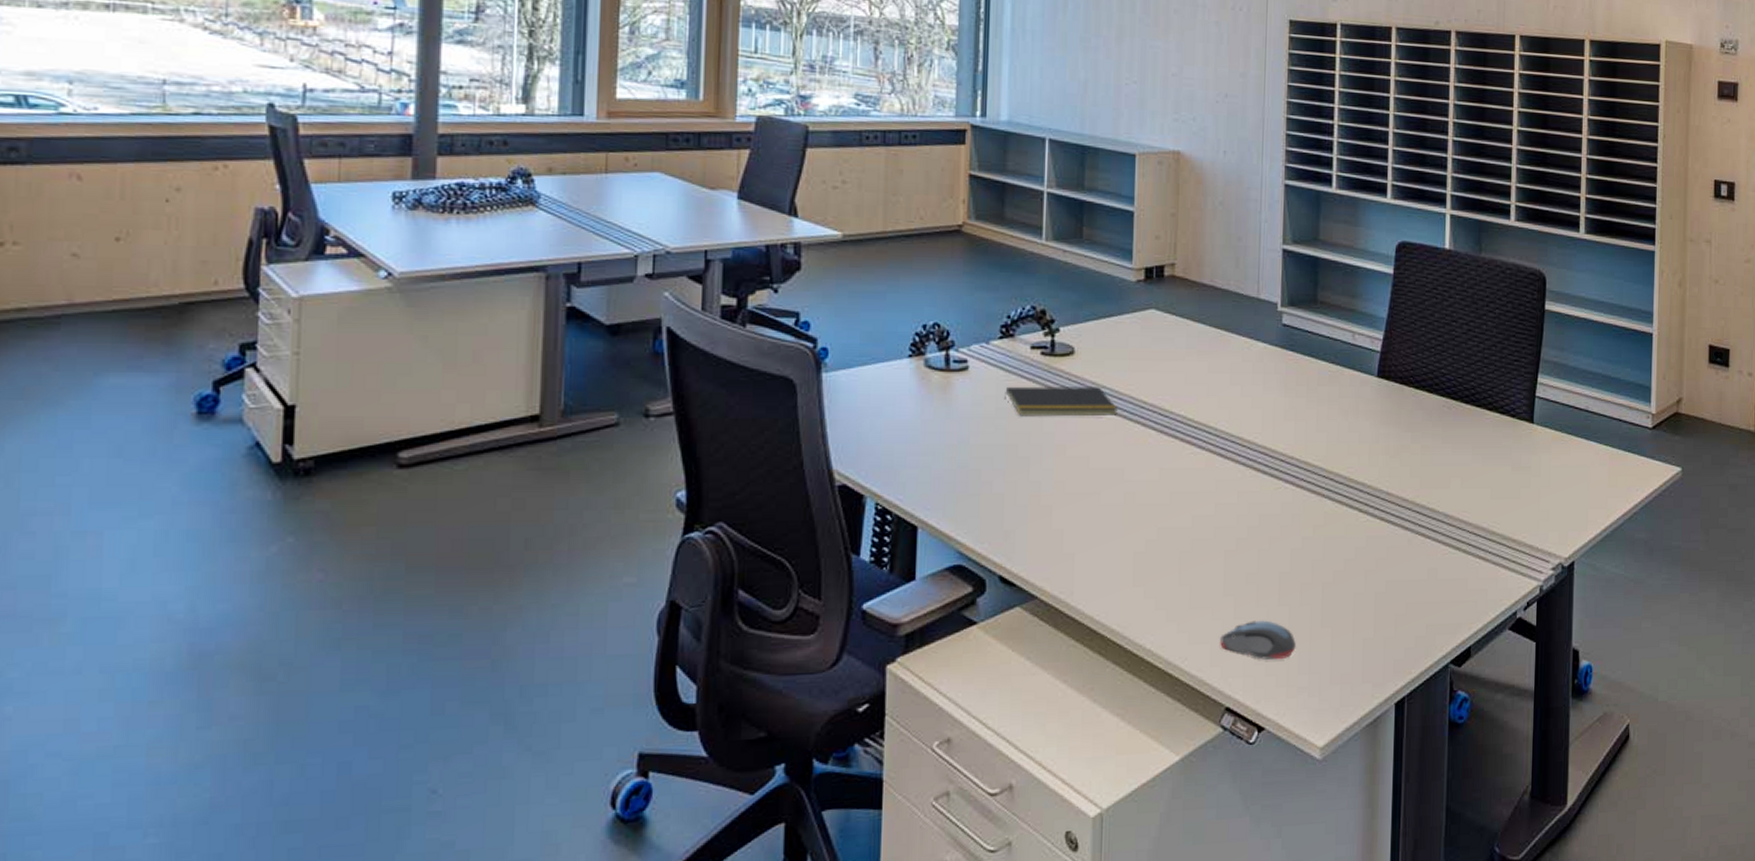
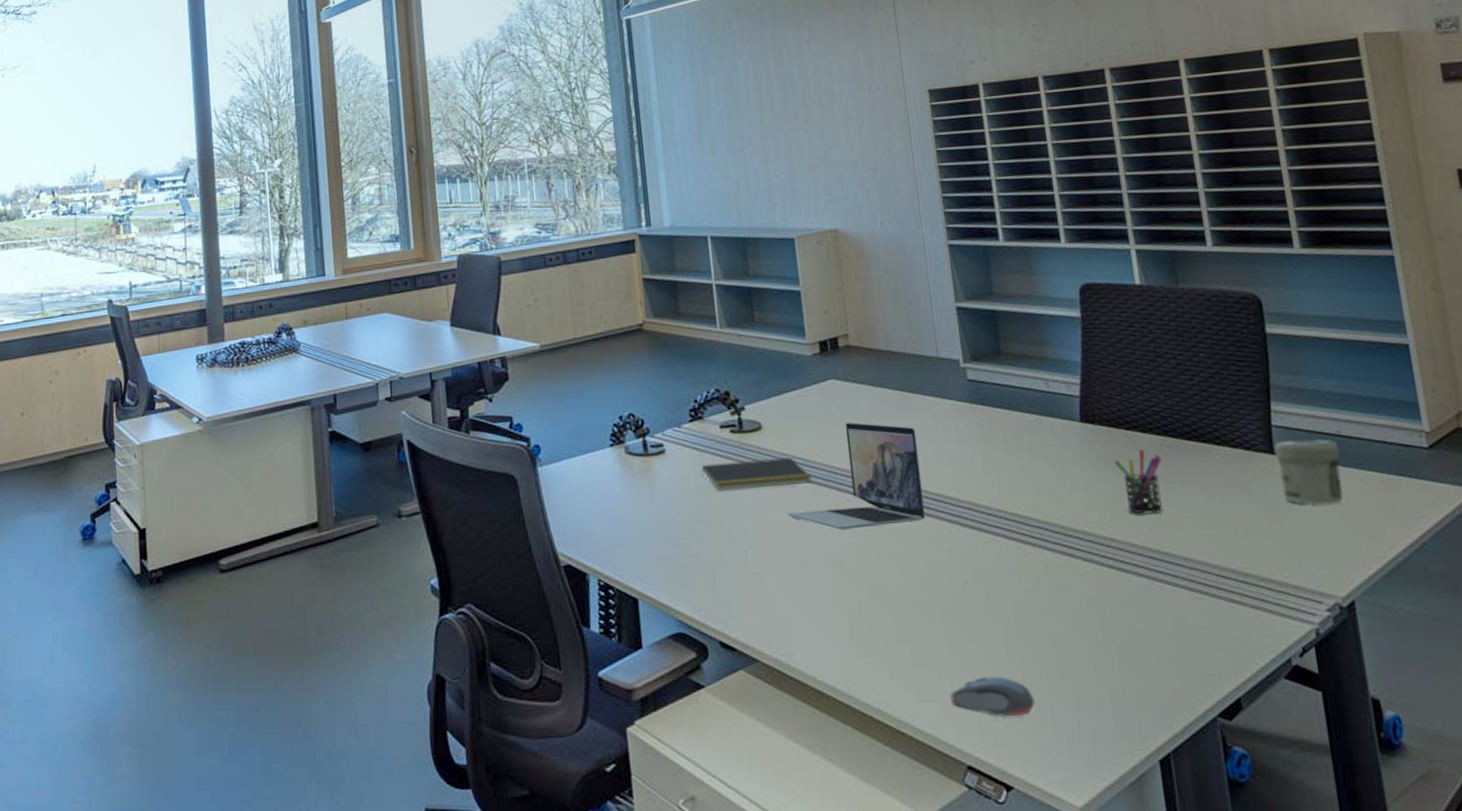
laptop: none [1089,355,1226,466] -> present [788,422,926,530]
pen holder: none [1400,409,1441,471] -> present [1113,449,1163,515]
jar: none [1534,411,1585,473] -> present [1274,438,1344,505]

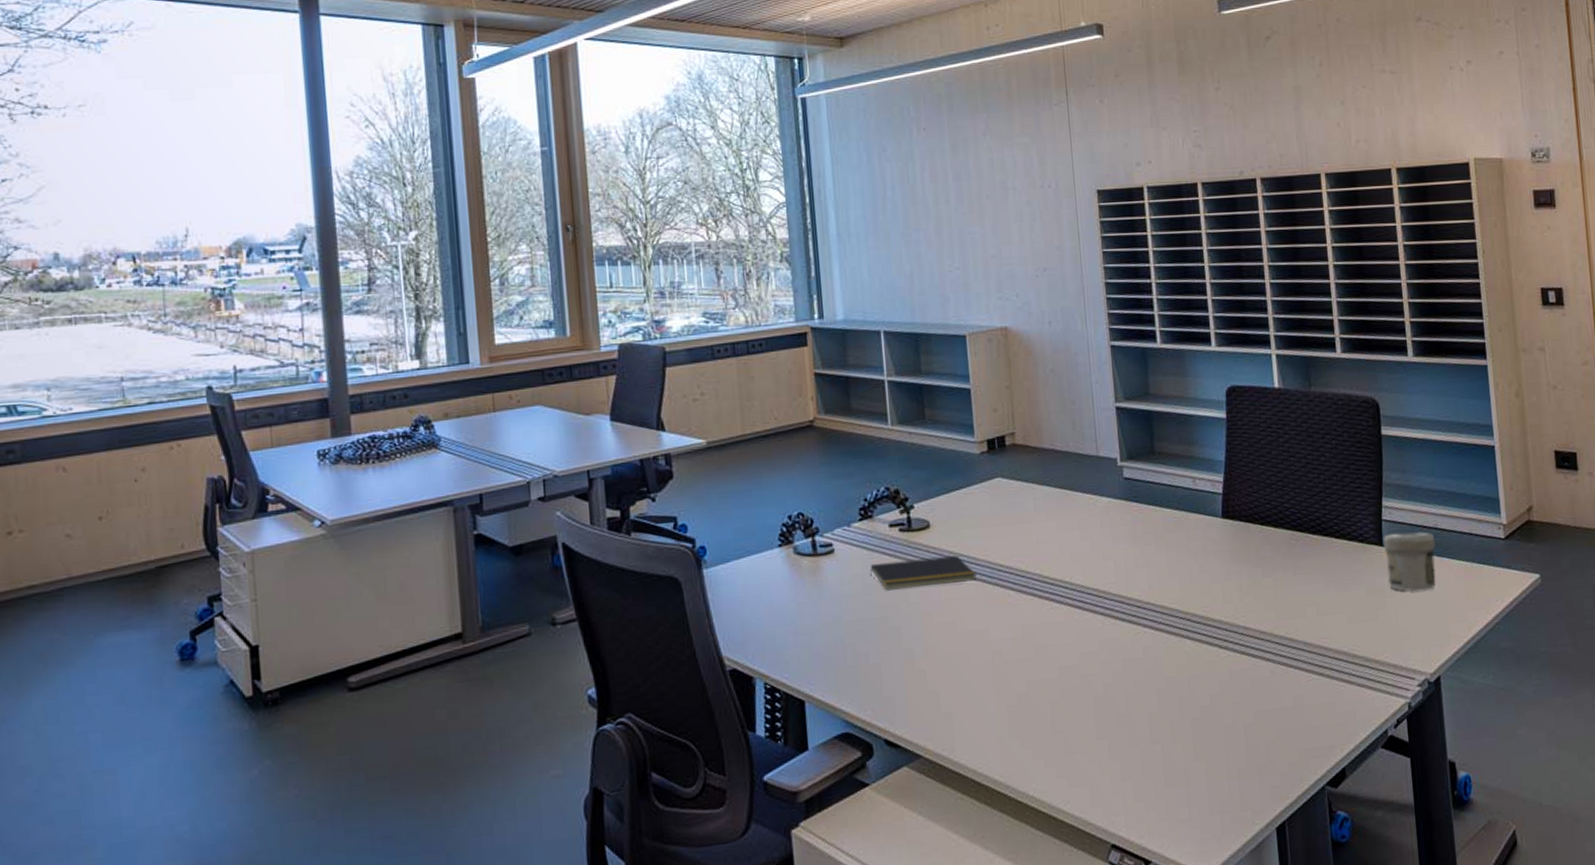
laptop: present [788,422,926,530] -> none [953,519,1082,626]
computer mouse: present [950,676,1035,717] -> none [1099,759,1173,797]
pen holder: present [1113,449,1163,515] -> none [1249,543,1290,604]

